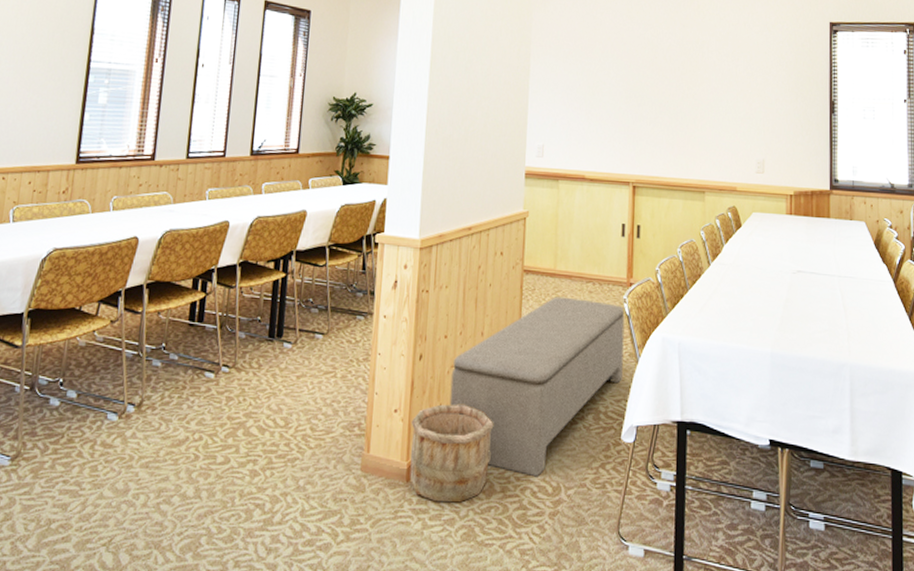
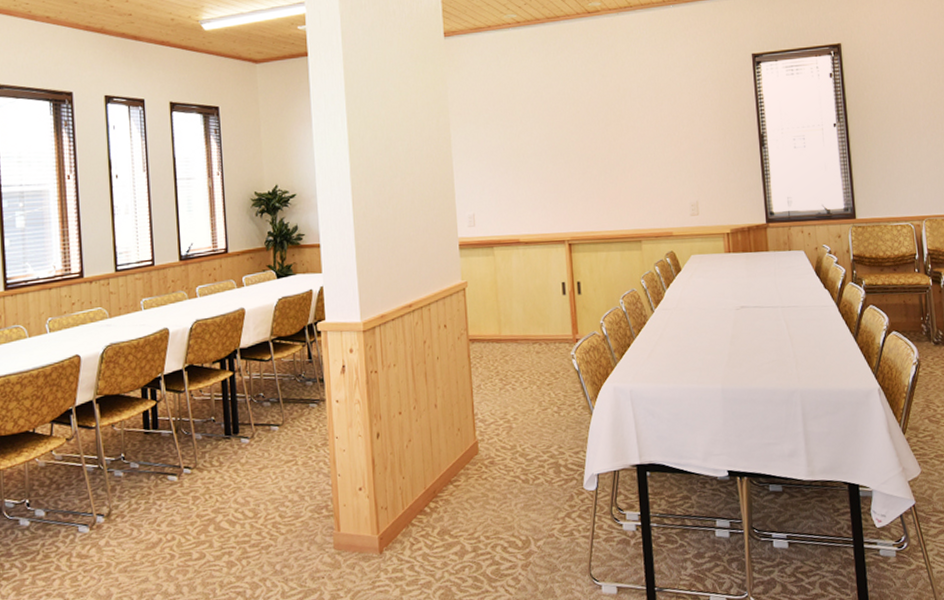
wooden bucket: present [410,404,494,503] -> none [377,475,458,569]
bench: present [449,296,625,477] -> none [410,360,578,534]

